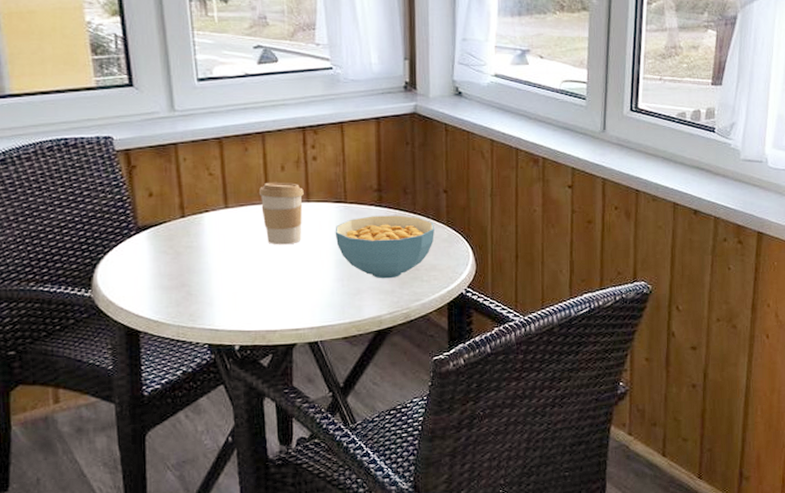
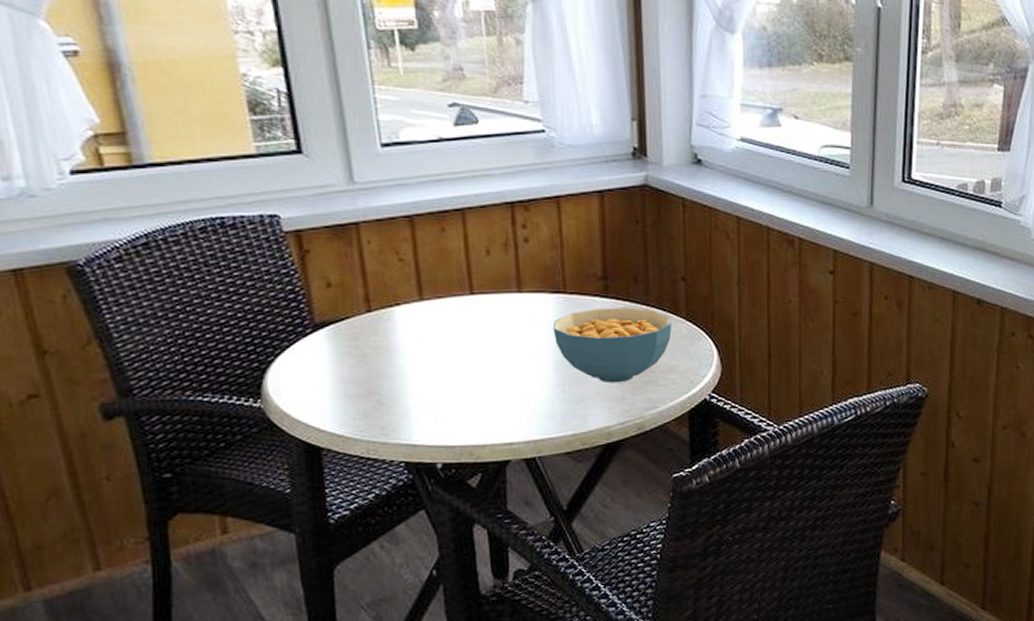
coffee cup: present [258,183,304,245] -> none [459,269,514,344]

